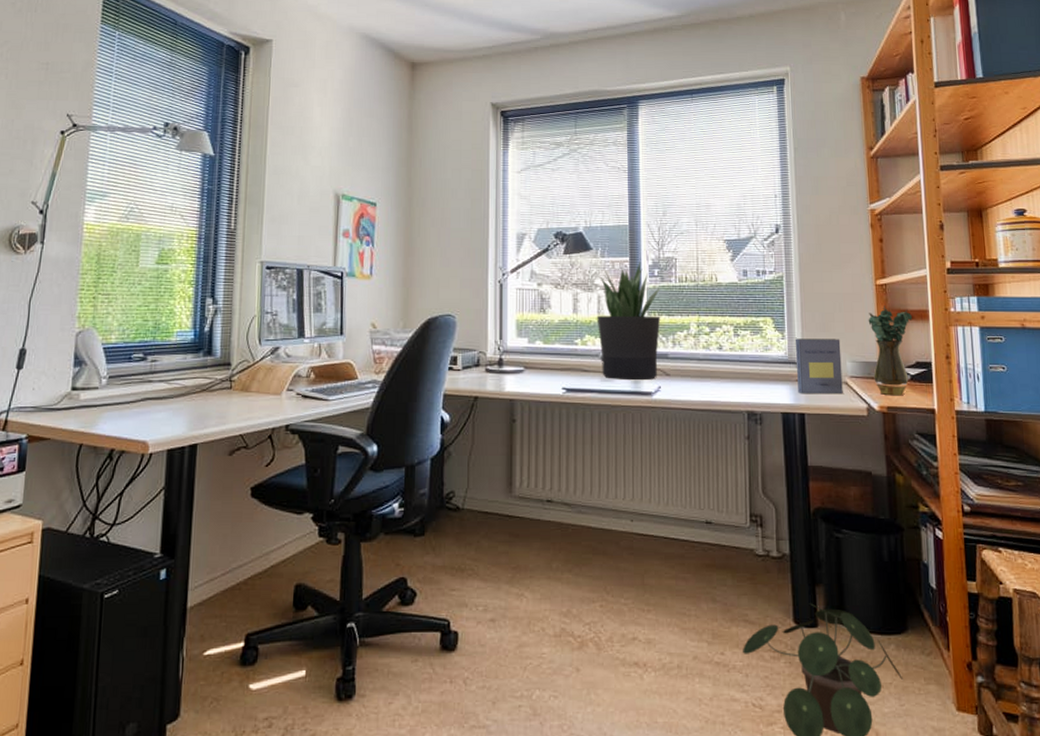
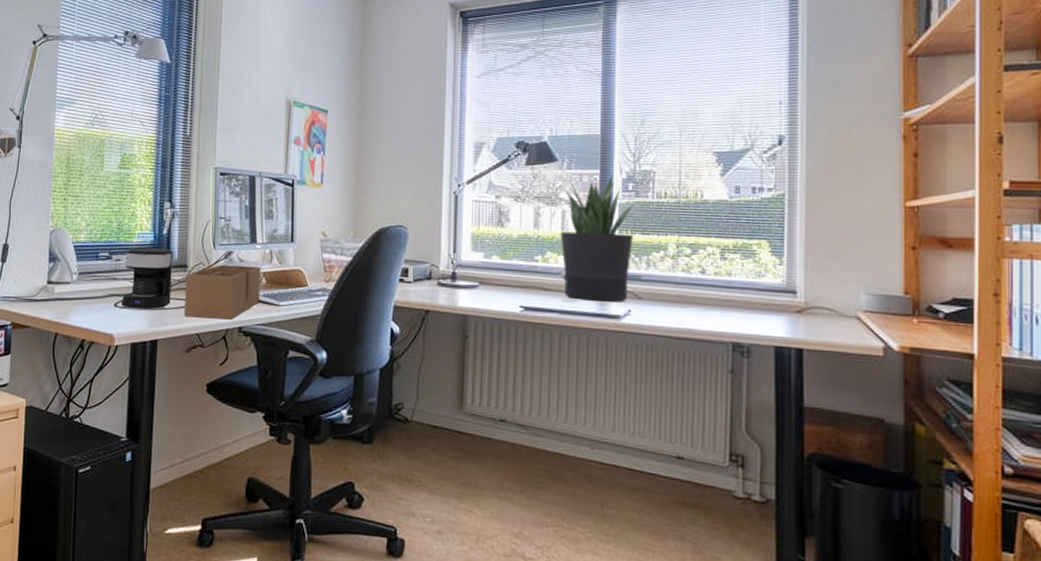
coffee maker: none [148,347,228,414] -> present [114,248,185,311]
desk organizer: none [226,360,310,418] -> present [183,264,261,320]
book: present [795,338,843,394] -> none [795,265,854,331]
vase: present [868,306,912,396] -> none [892,231,951,337]

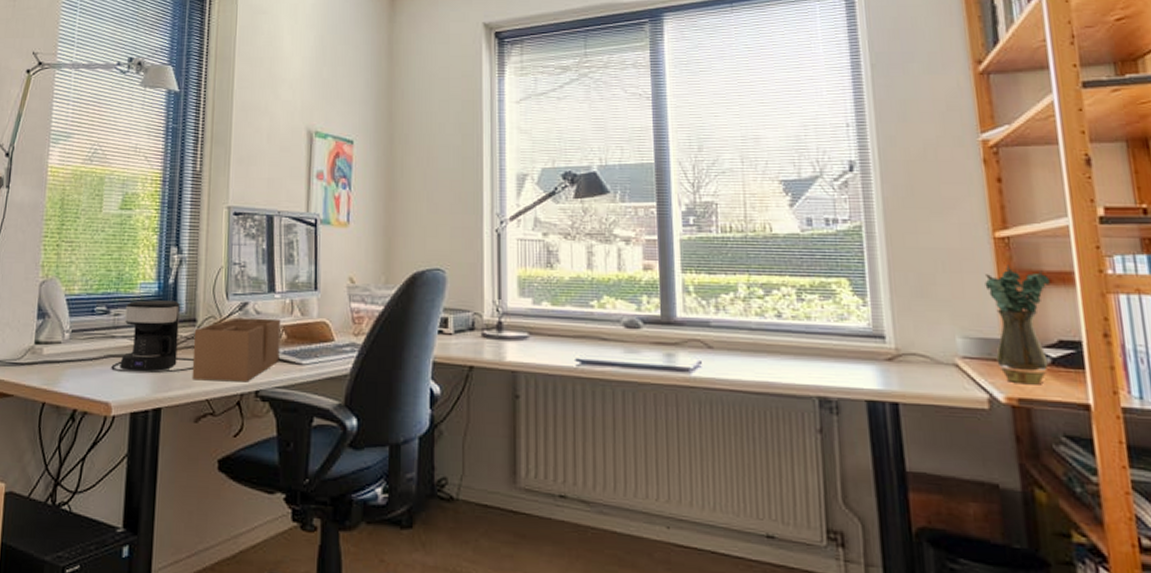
planter: present [560,175,634,303] -> none [616,207,699,354]
vase: none [892,231,951,337] -> present [985,265,1050,385]

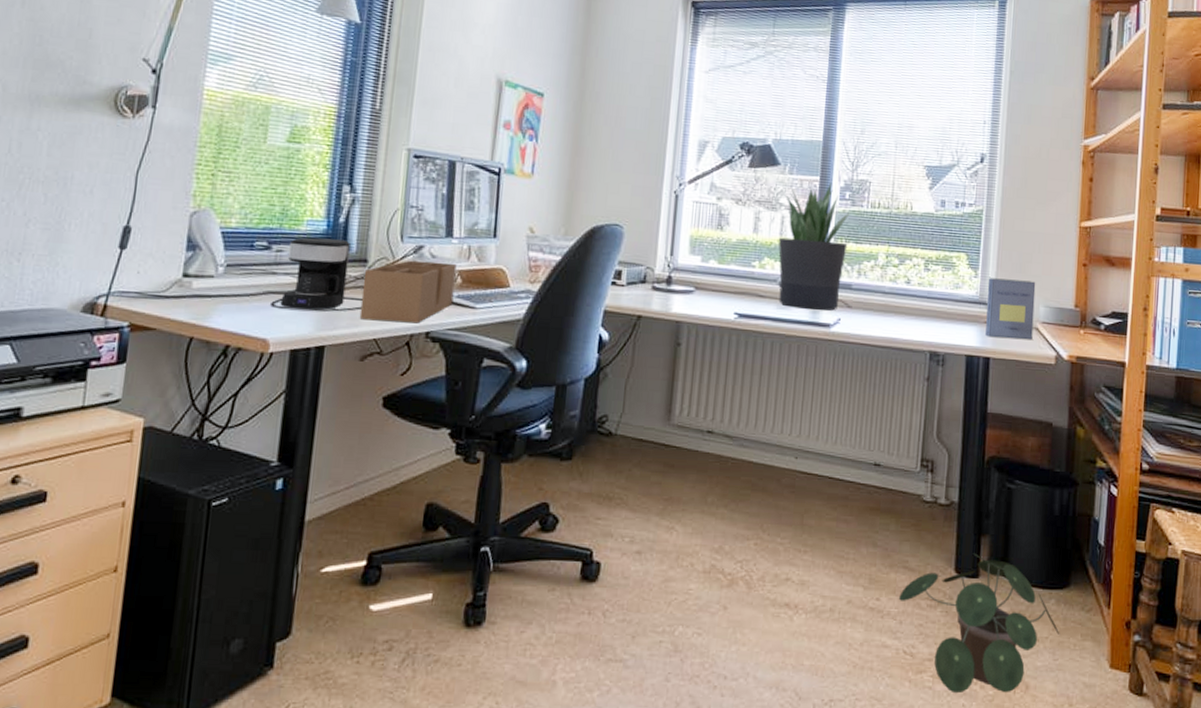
planter: none [616,207,699,354] -> present [778,182,850,311]
book: none [881,305,953,380] -> present [985,278,1036,341]
vase: present [985,265,1050,385] -> none [1066,250,1114,346]

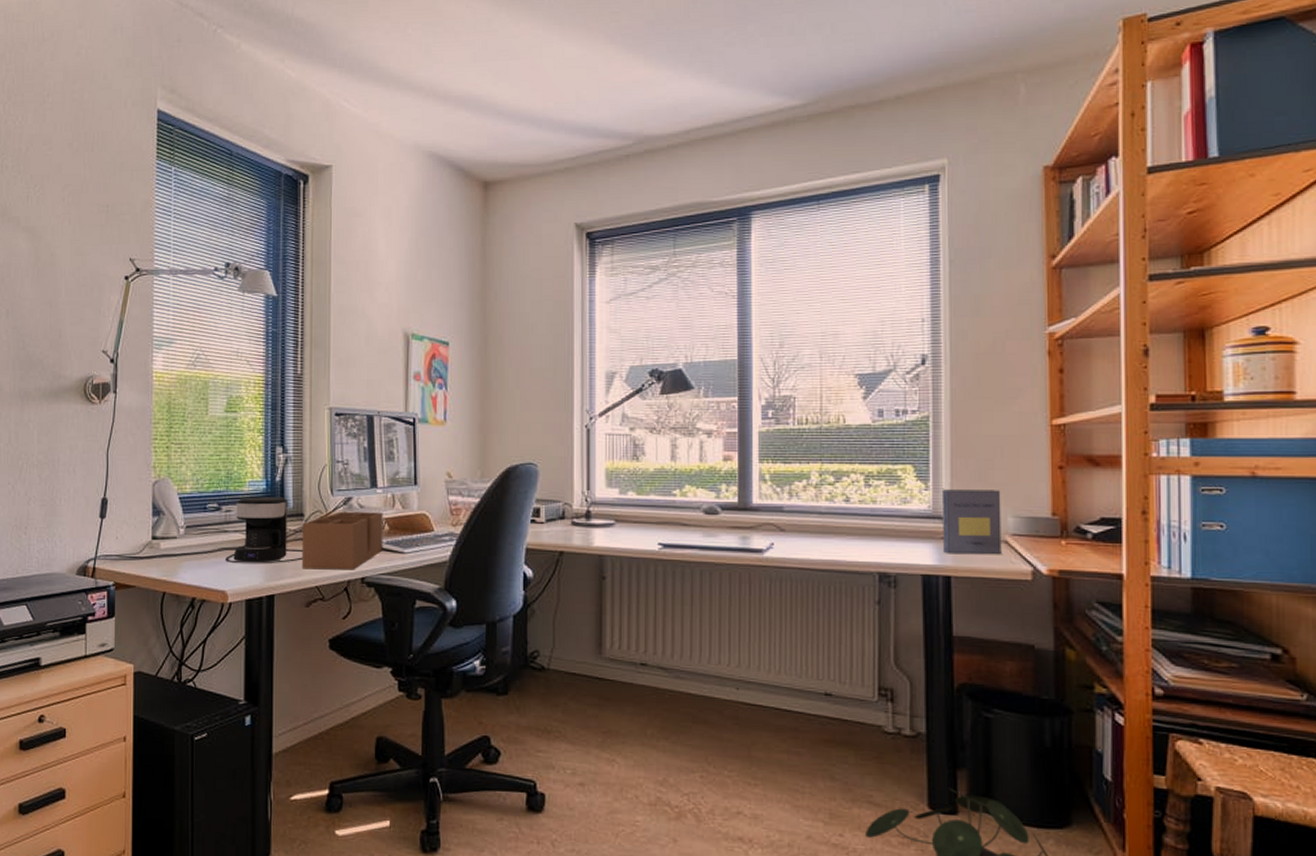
planter: present [778,182,850,311] -> none [698,402,775,537]

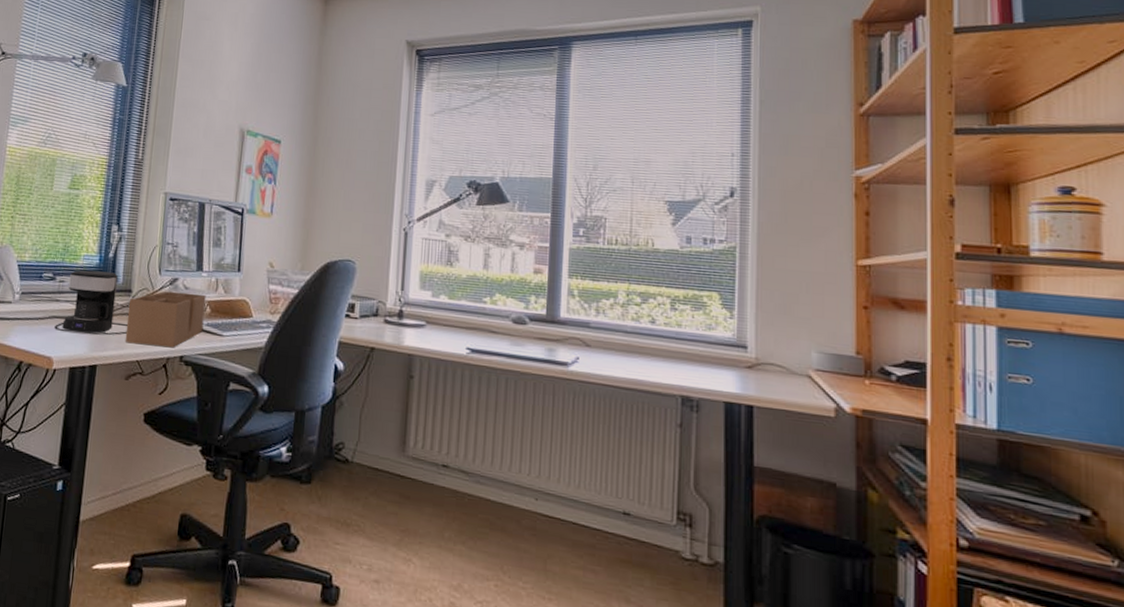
book: present [941,489,1002,555] -> none [746,319,805,389]

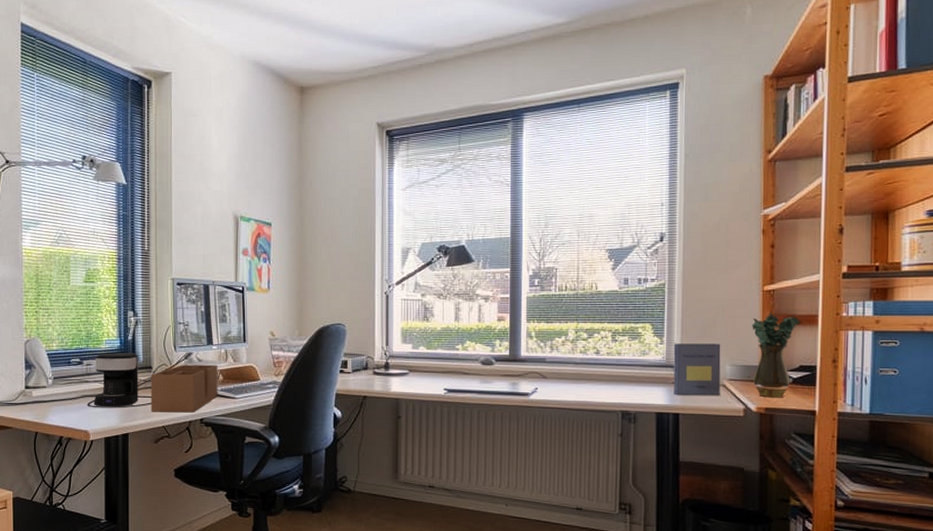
book: none [746,319,805,389] -> present [673,343,721,396]
vase: none [843,290,903,399] -> present [752,311,799,398]

